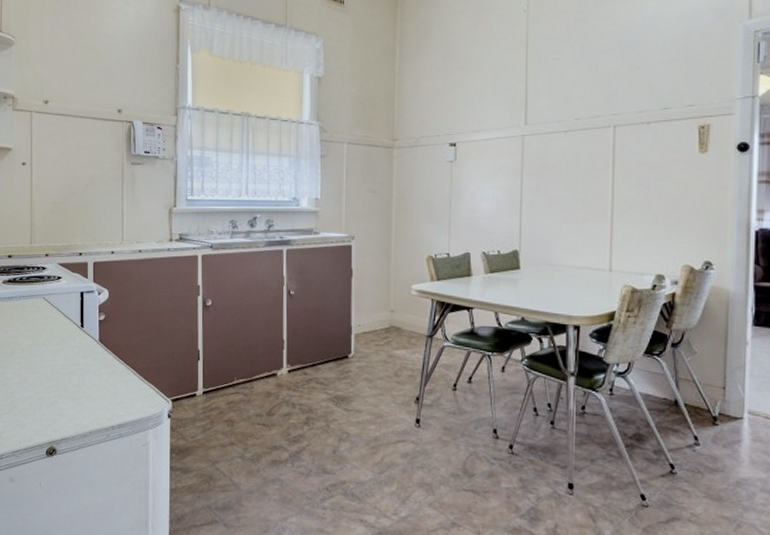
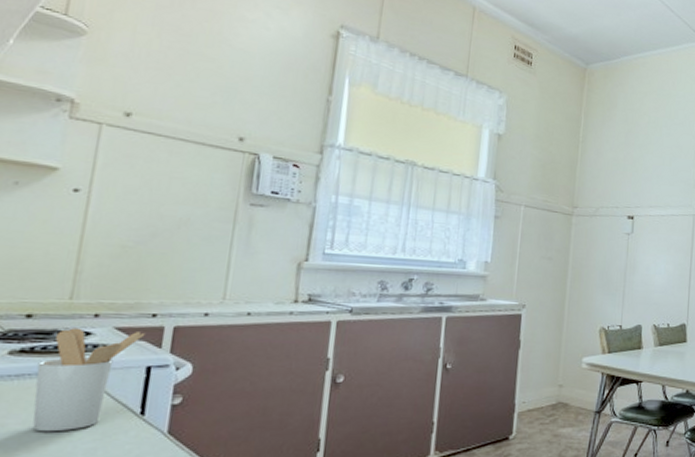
utensil holder: none [19,264,77,338] -> present [32,328,146,432]

